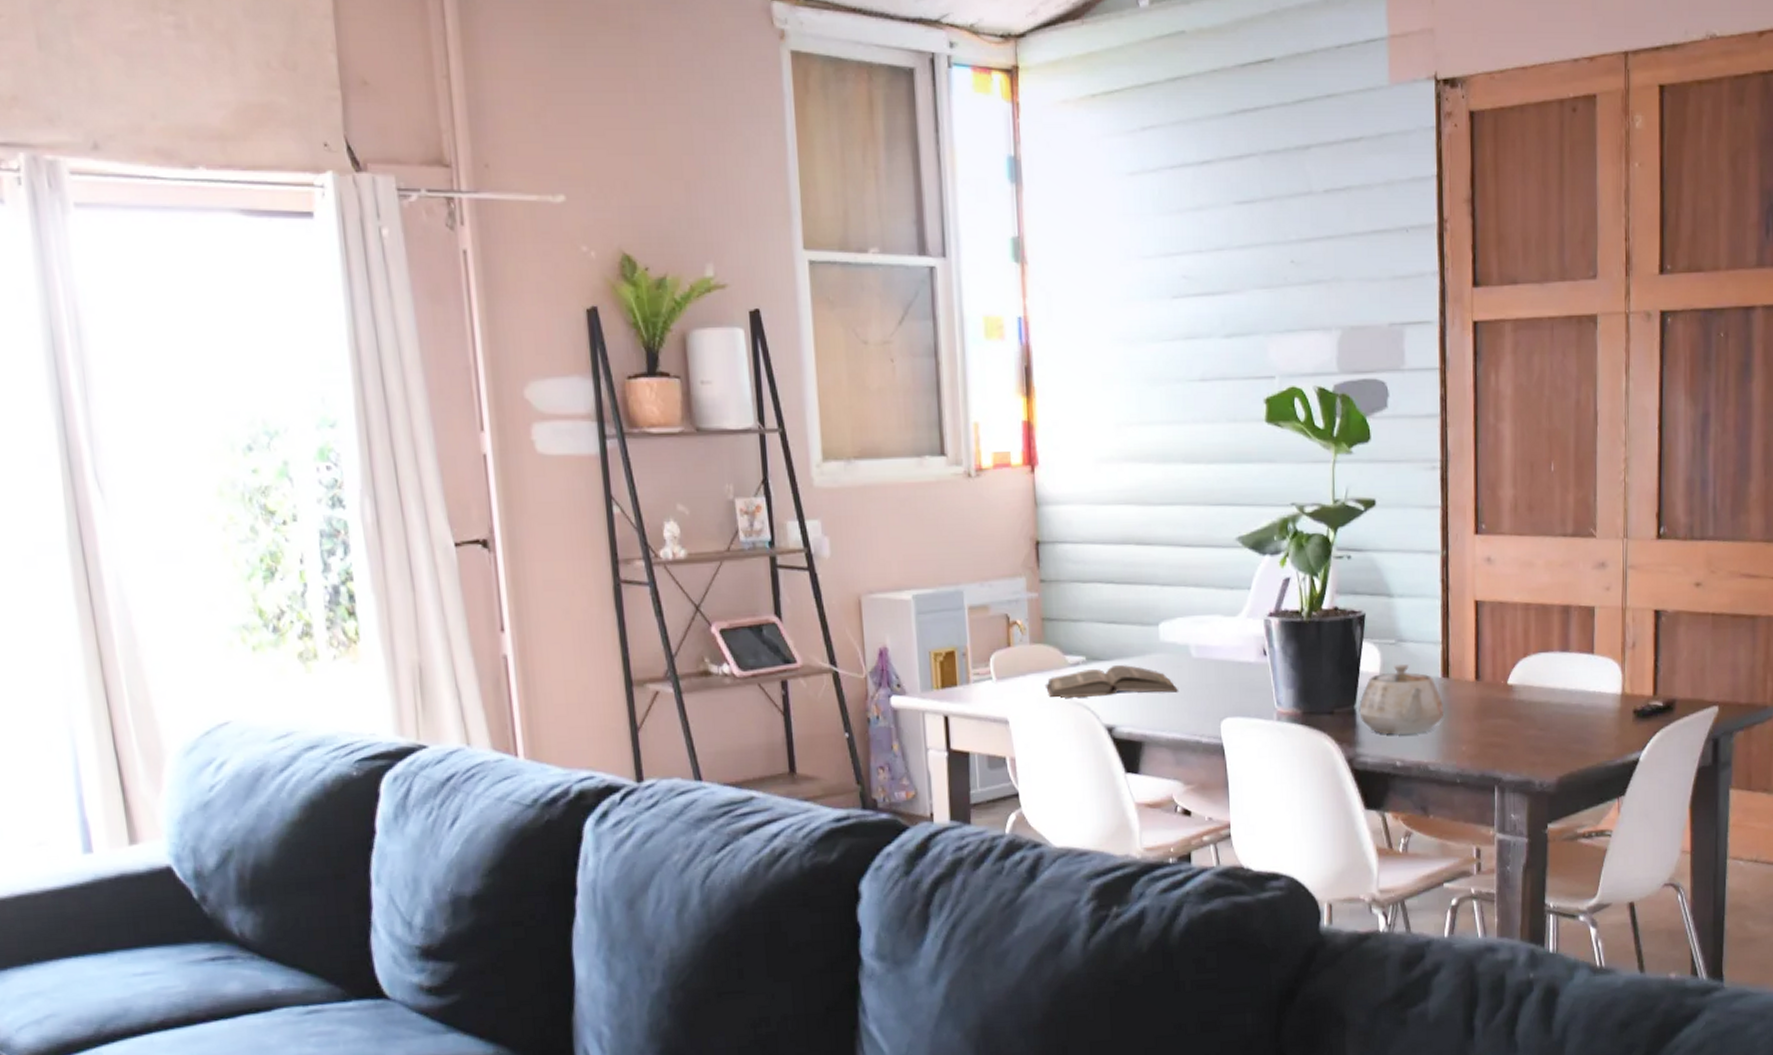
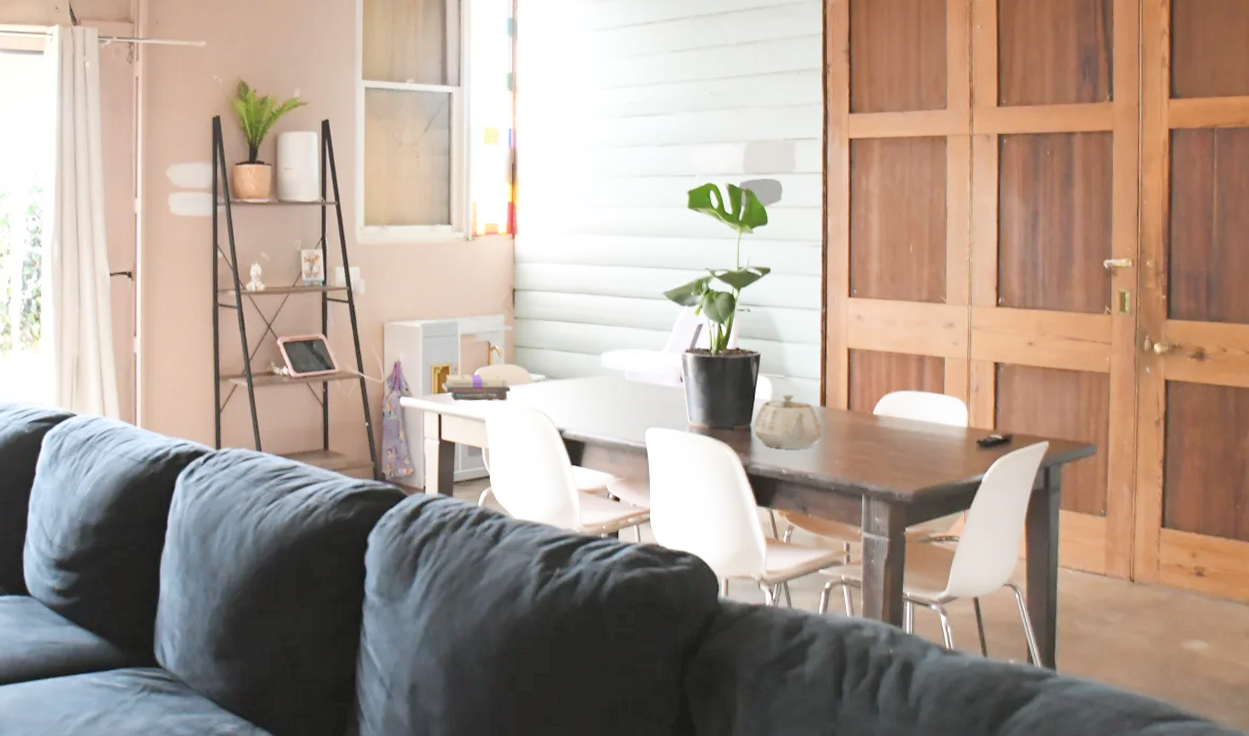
books: none [946,658,1040,696] -> present [442,374,510,400]
book: present [1046,664,1178,699] -> none [514,382,614,407]

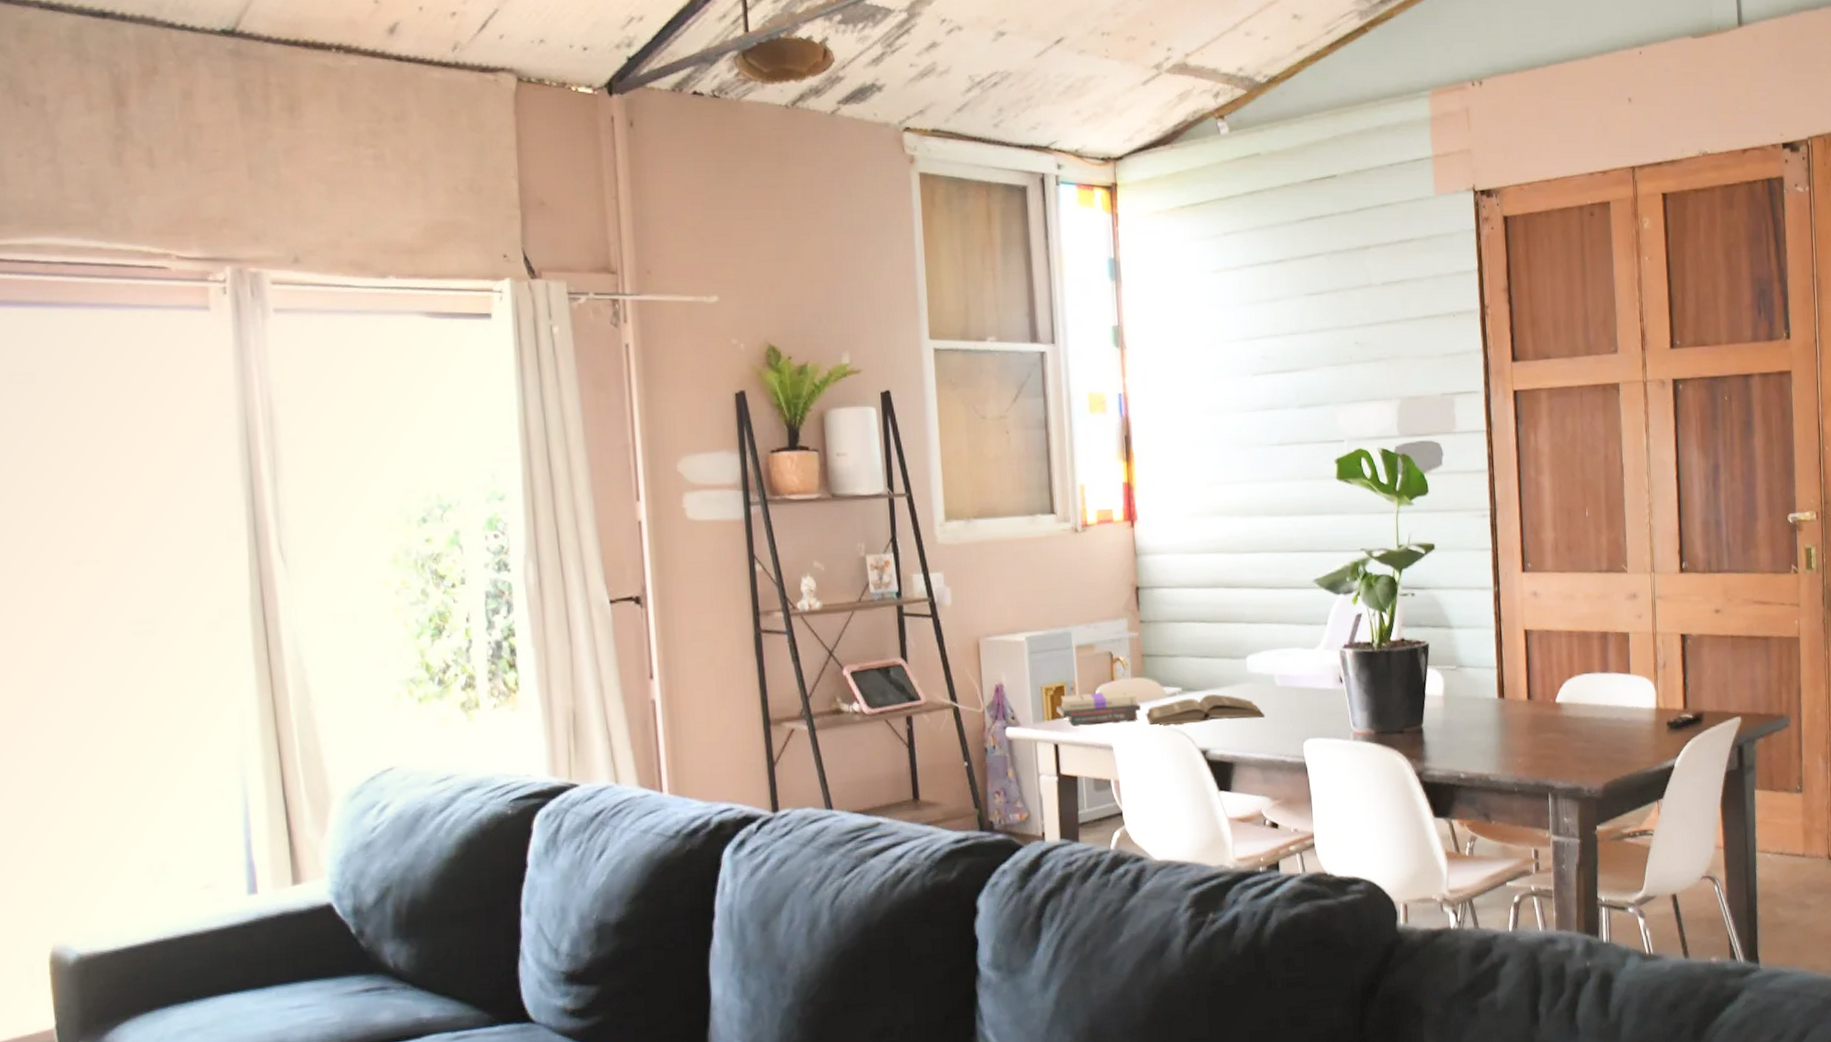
book: none [514,382,614,407] -> present [1146,694,1265,726]
teapot: present [754,393,822,450] -> none [1426,686,1502,751]

